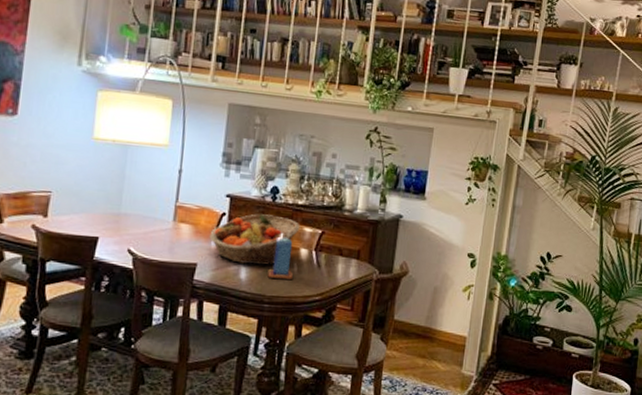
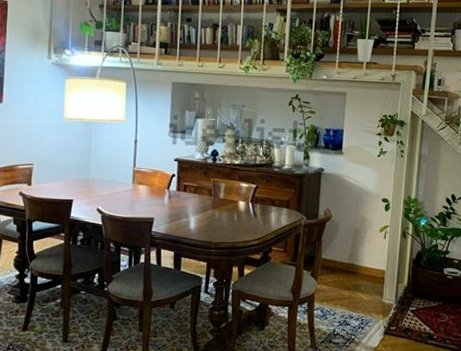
fruit basket: present [209,214,300,265] -> none [163,174,238,217]
candle: present [267,233,293,279] -> none [213,189,234,228]

